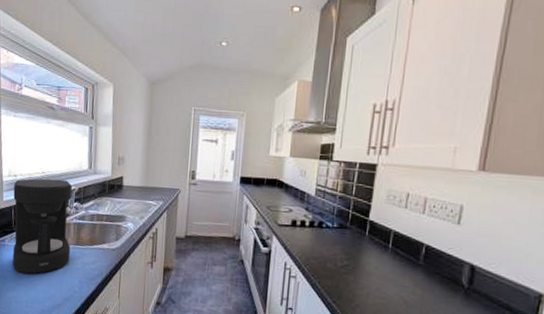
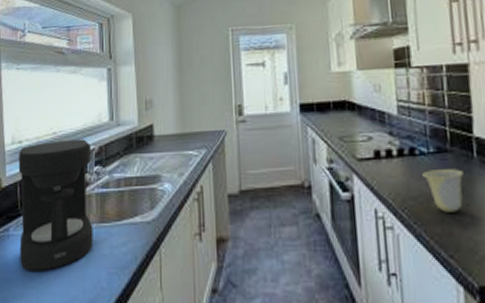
cup: none [325,240,355,272] -> present [422,169,464,212]

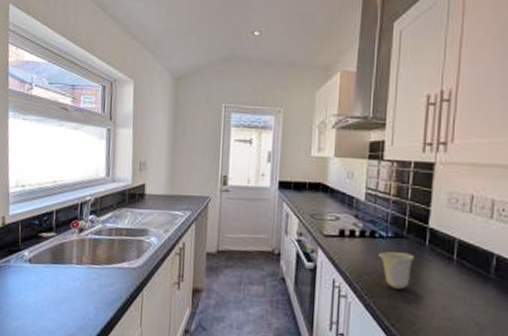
coffee maker: present [18,139,93,271] -> none [18,188,87,300]

